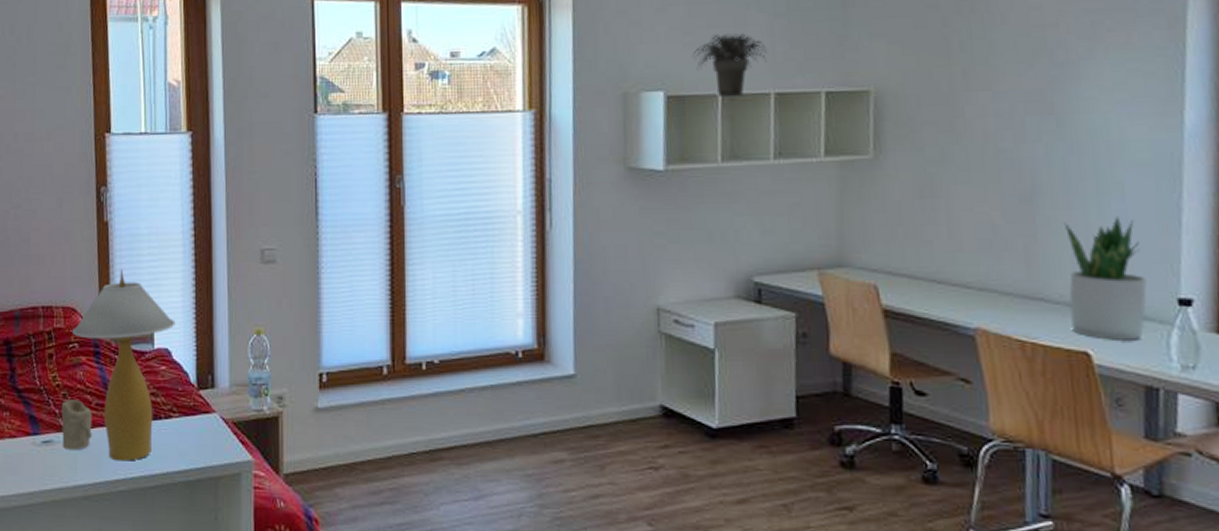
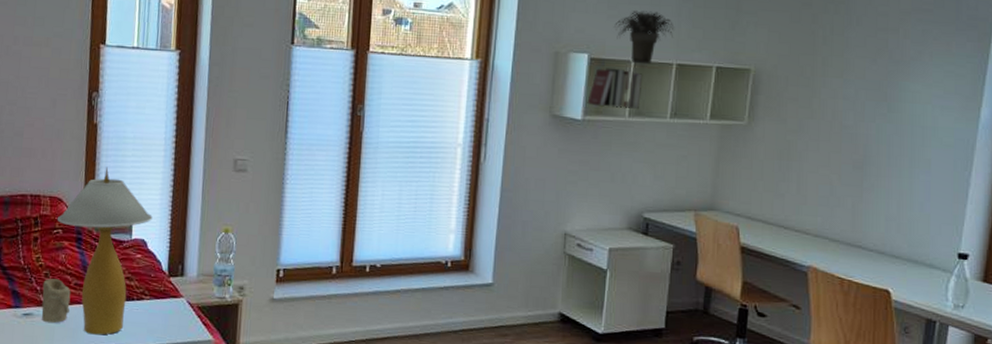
books: none [668,105,735,153] -> present [587,68,643,109]
planter: present [1065,215,1148,340] -> none [880,185,938,283]

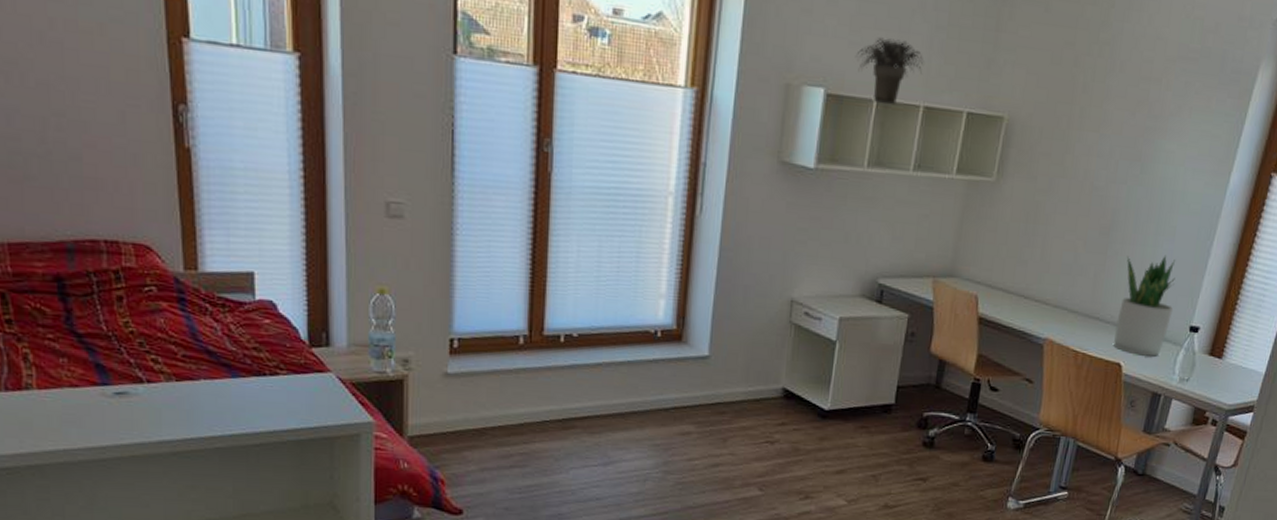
candle: present [41,278,71,324] -> none [137,349,179,405]
table lamp: present [58,166,153,335] -> none [148,206,281,418]
books: present [587,68,643,109] -> none [821,106,886,158]
planter: none [880,185,938,283] -> present [1114,254,1176,357]

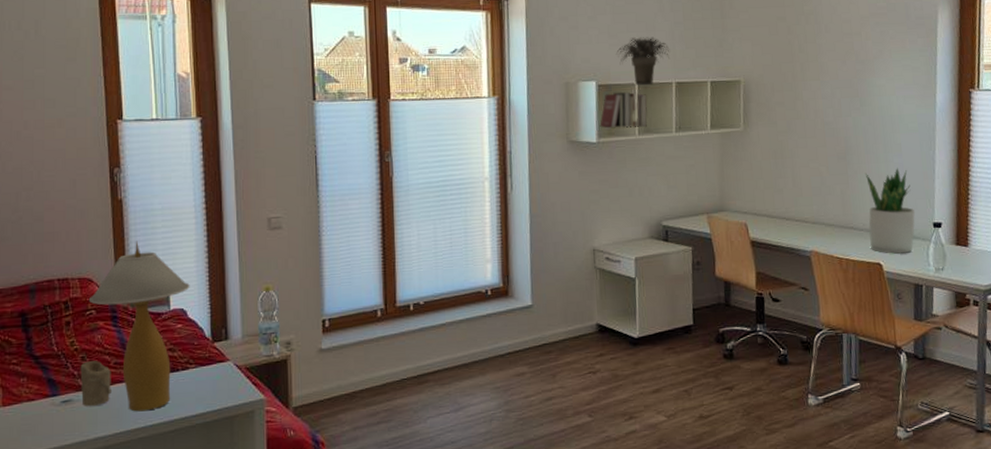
candle: none [137,349,179,405] -> present [80,361,111,407]
table lamp: none [148,206,281,418] -> present [90,241,190,412]
books: none [821,106,886,158] -> present [599,91,647,129]

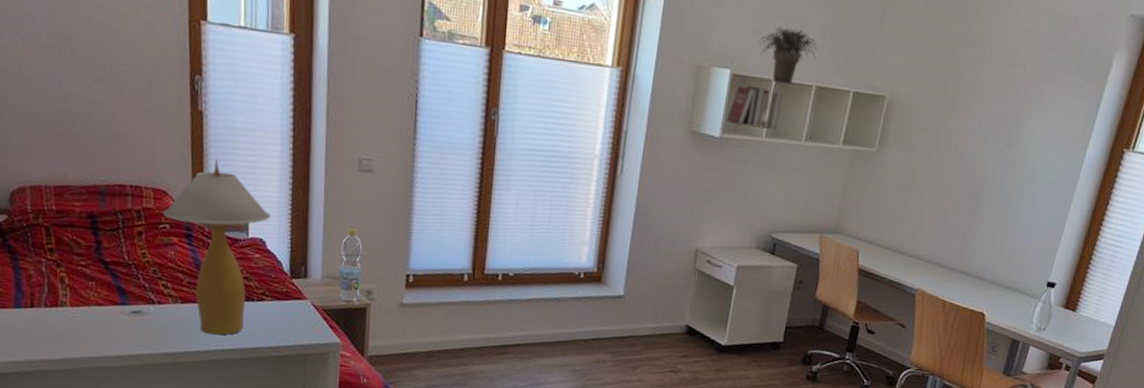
candle: present [80,361,111,407] -> none [151,276,184,323]
planter: present [866,167,916,254] -> none [978,218,1036,308]

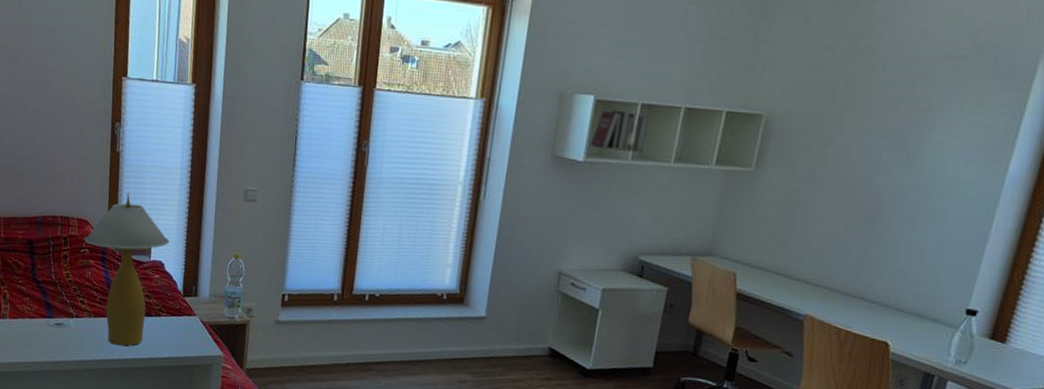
potted plant: present [759,27,818,84] -> none [623,52,686,107]

